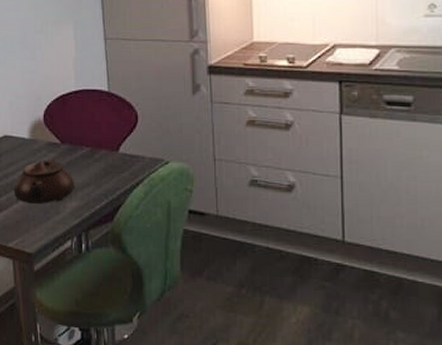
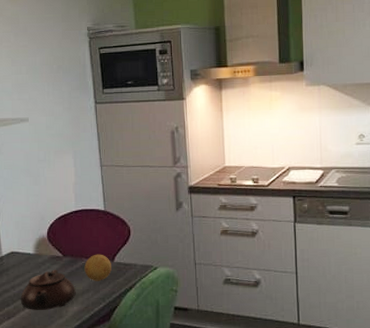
fruit: none [85,142,115,174] -> present [84,254,111,281]

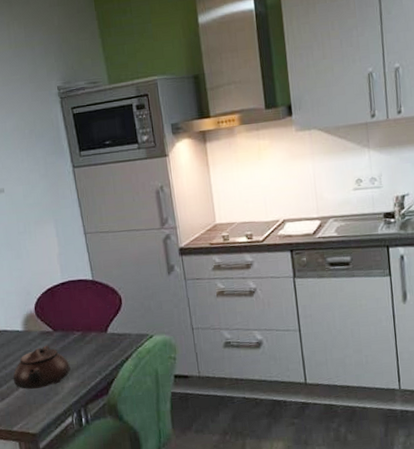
fruit: present [84,254,111,281] -> none [76,326,105,355]

